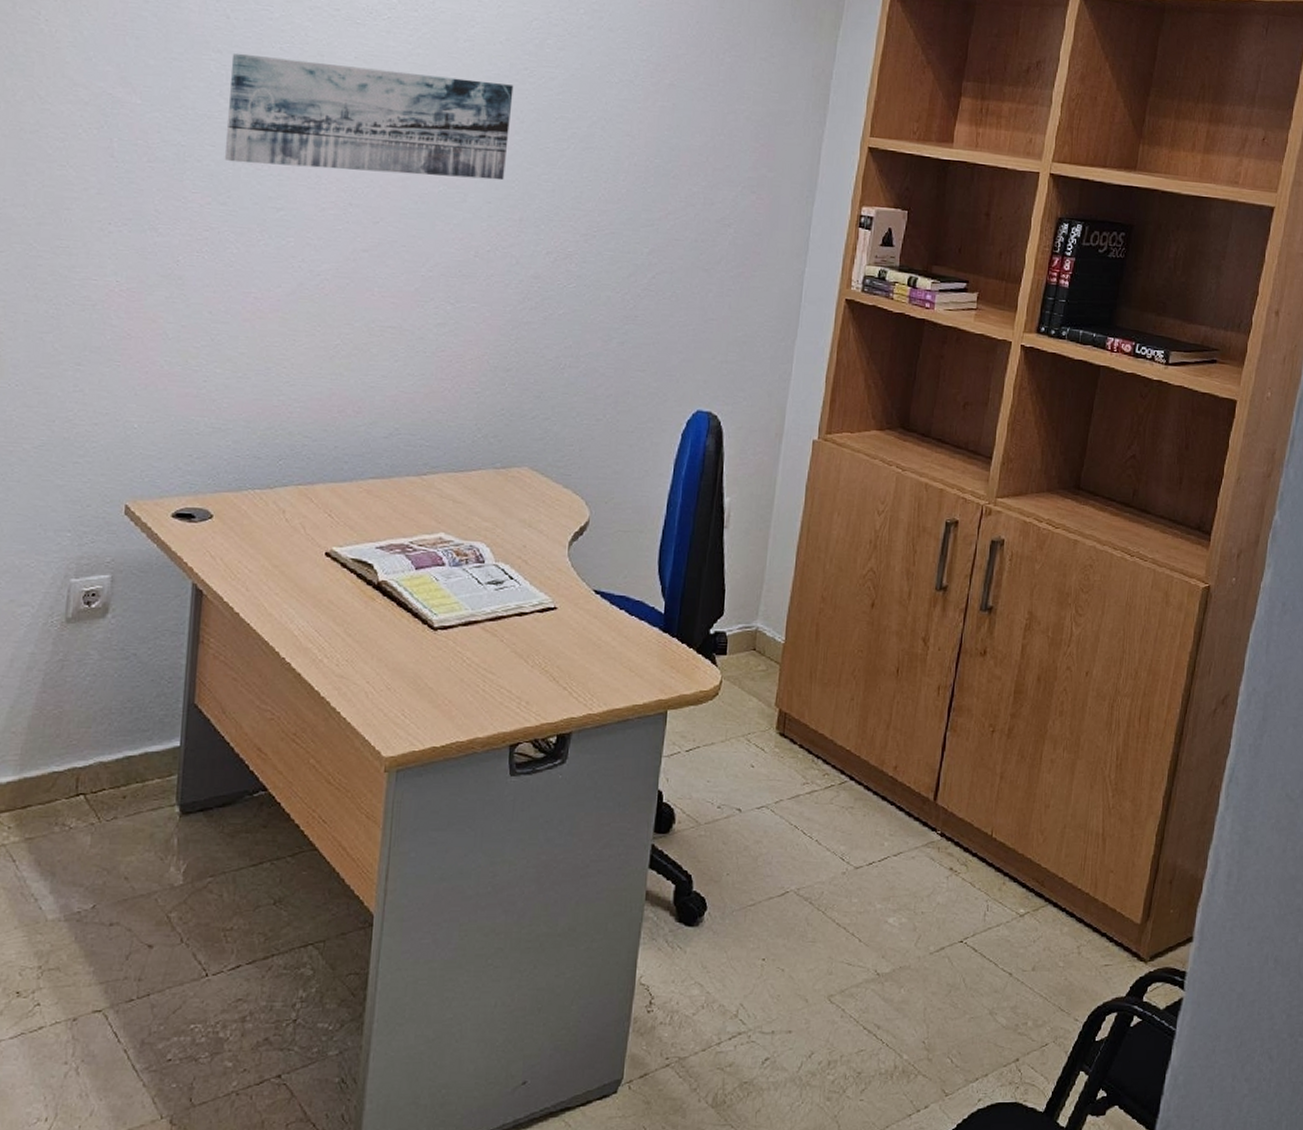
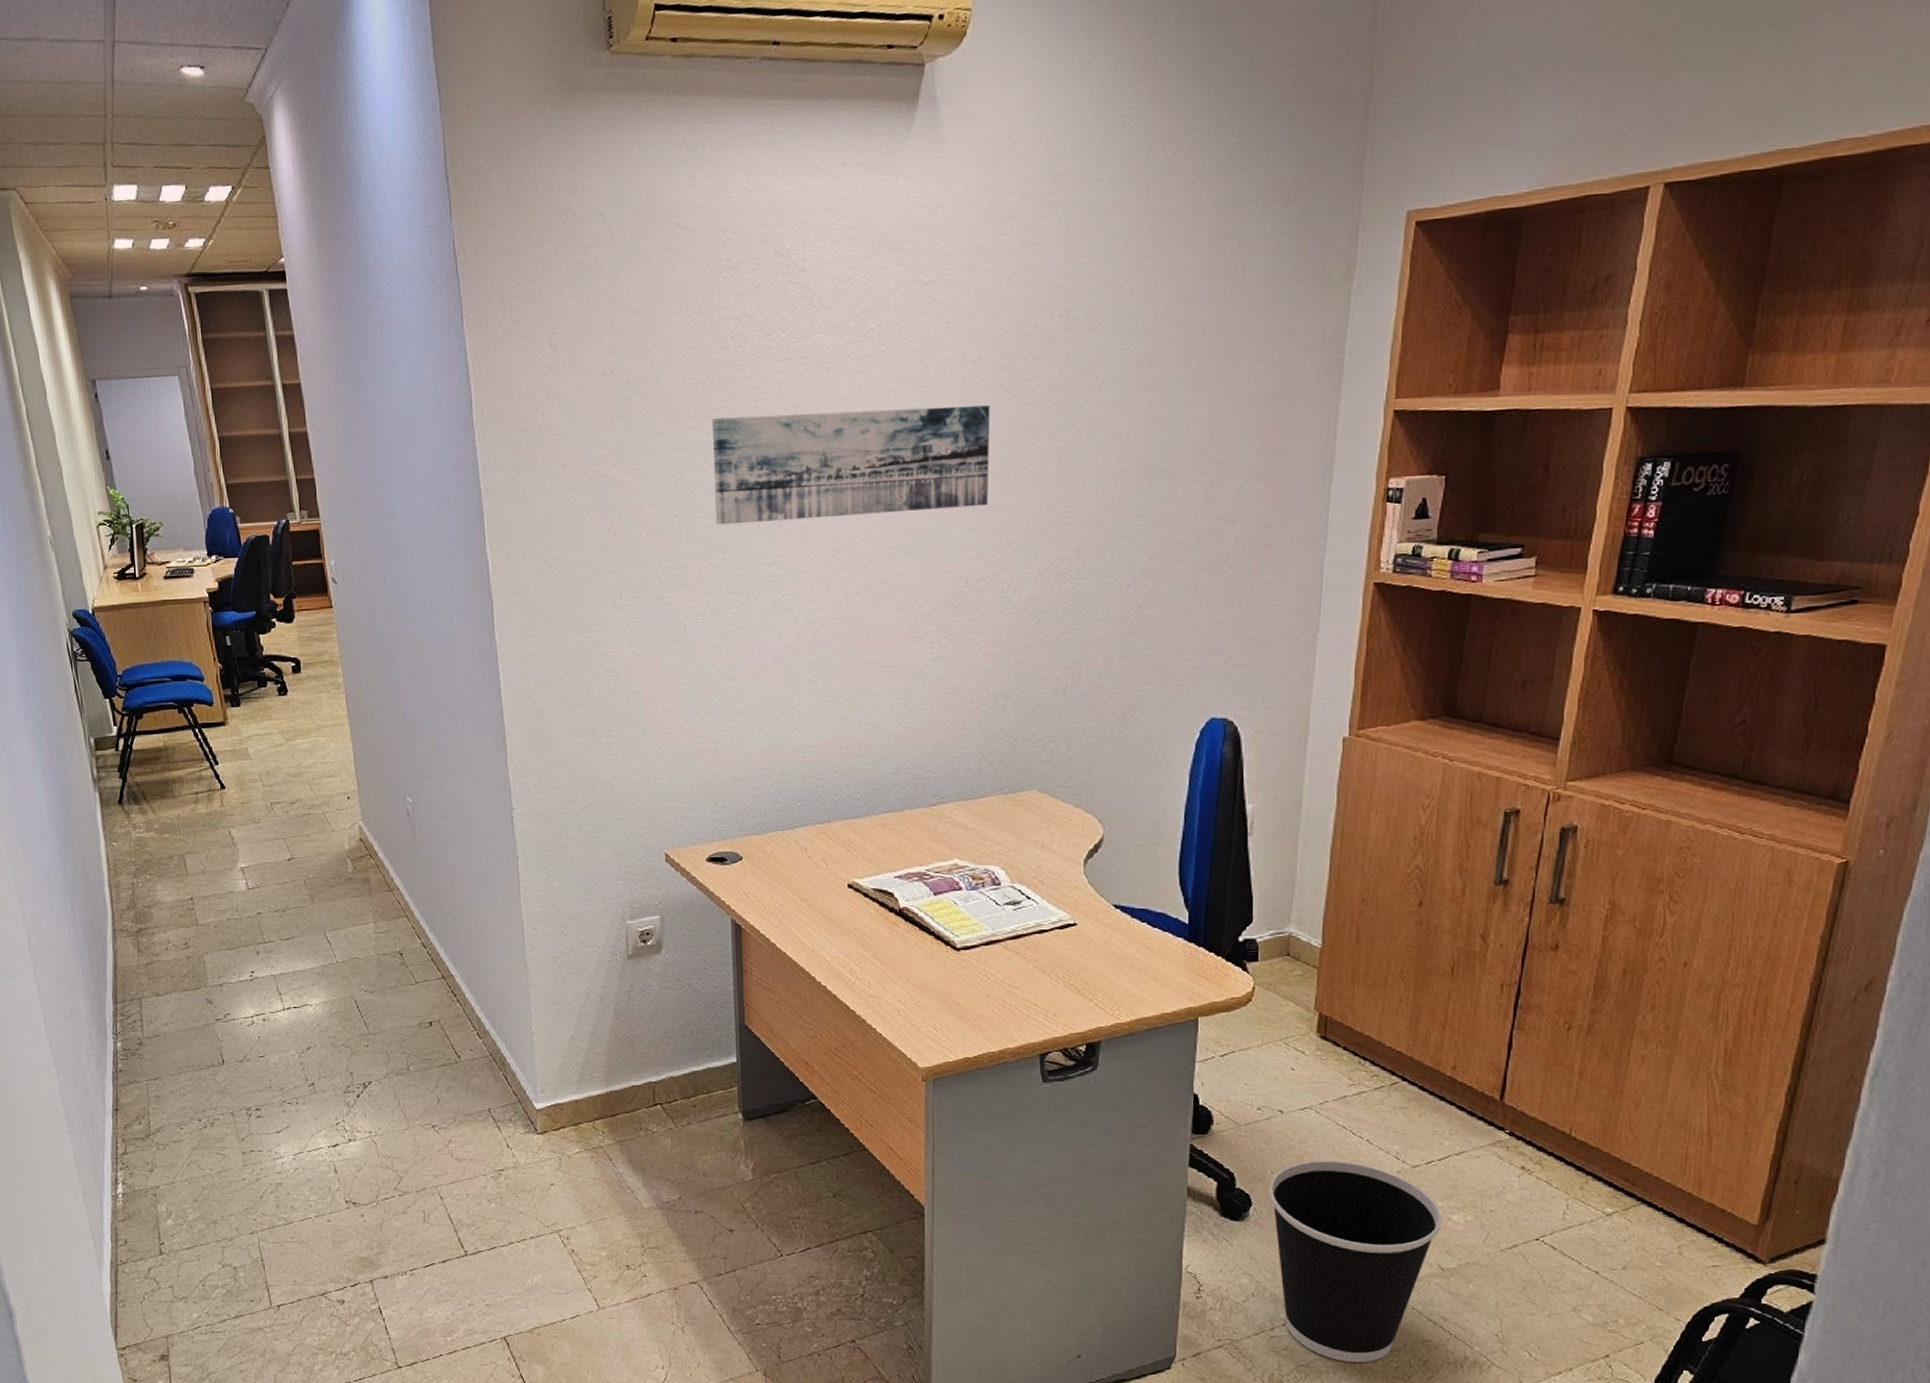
wastebasket: none [723,861,880,1078] -> present [1269,1160,1442,1363]

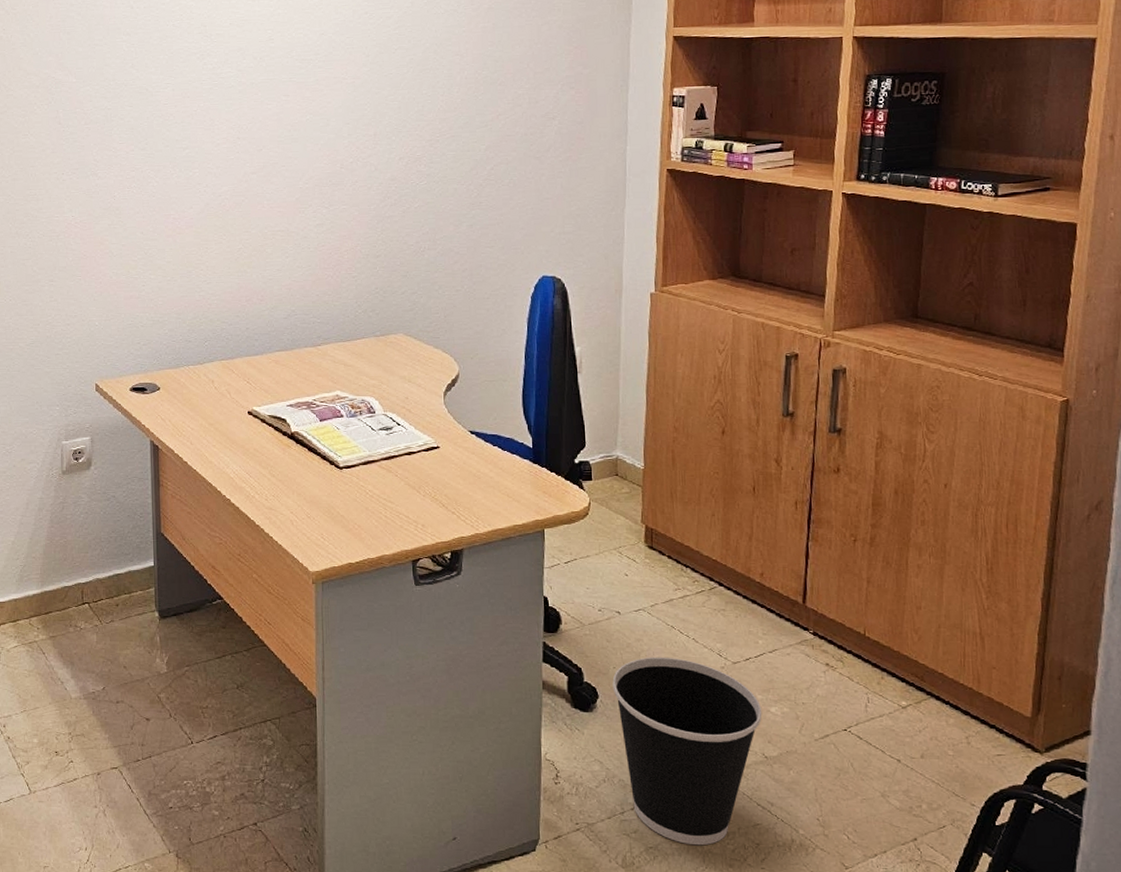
wall art: present [711,405,990,525] -> none [138,27,358,117]

